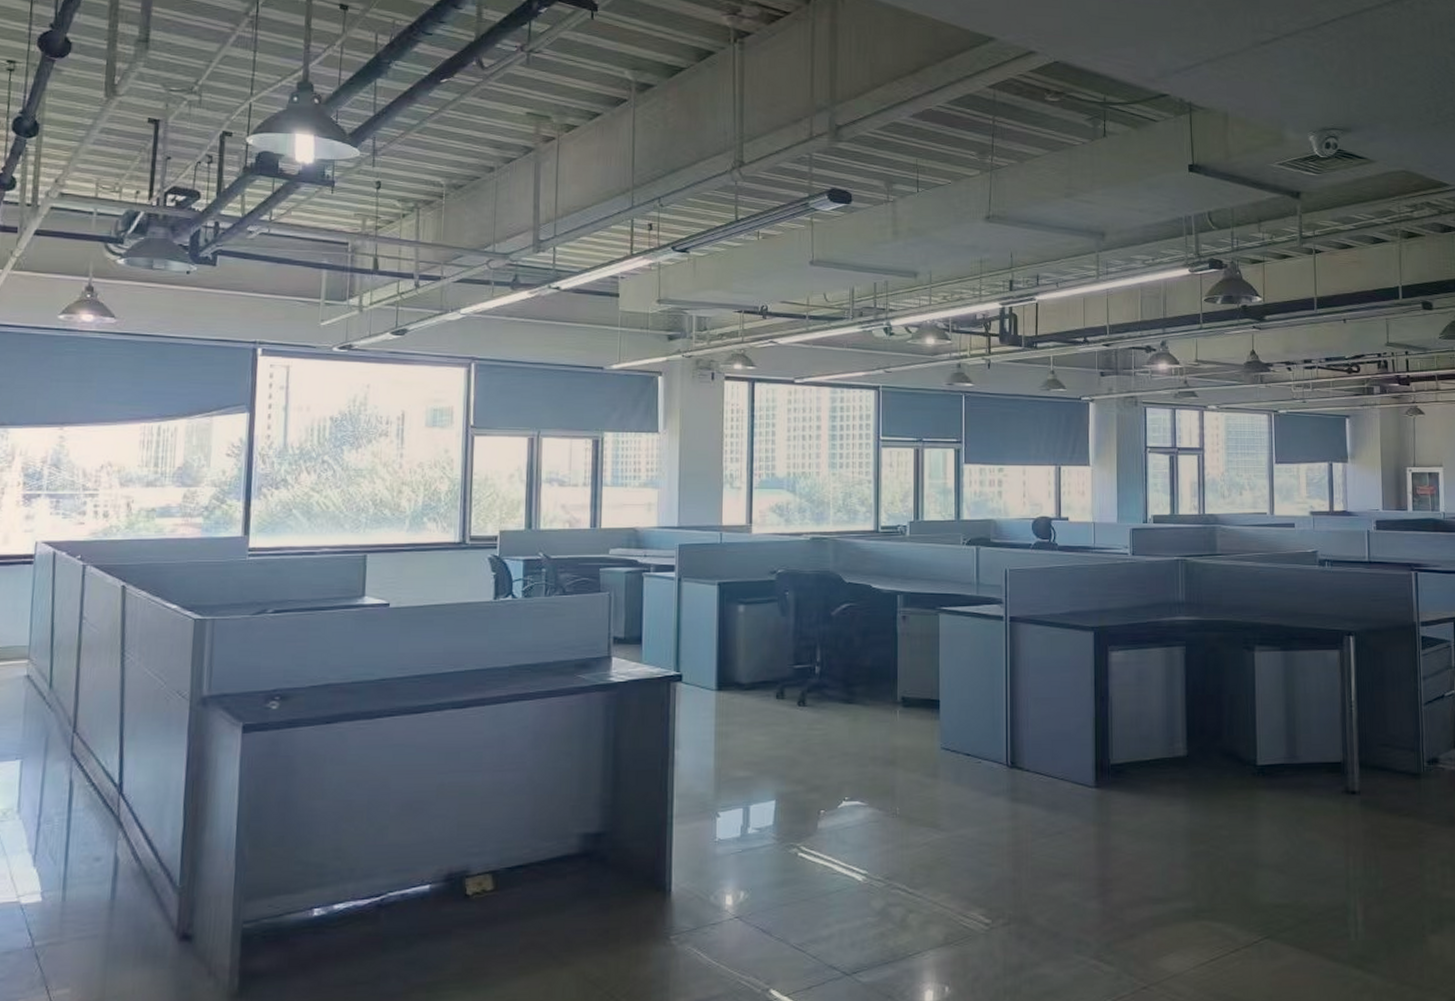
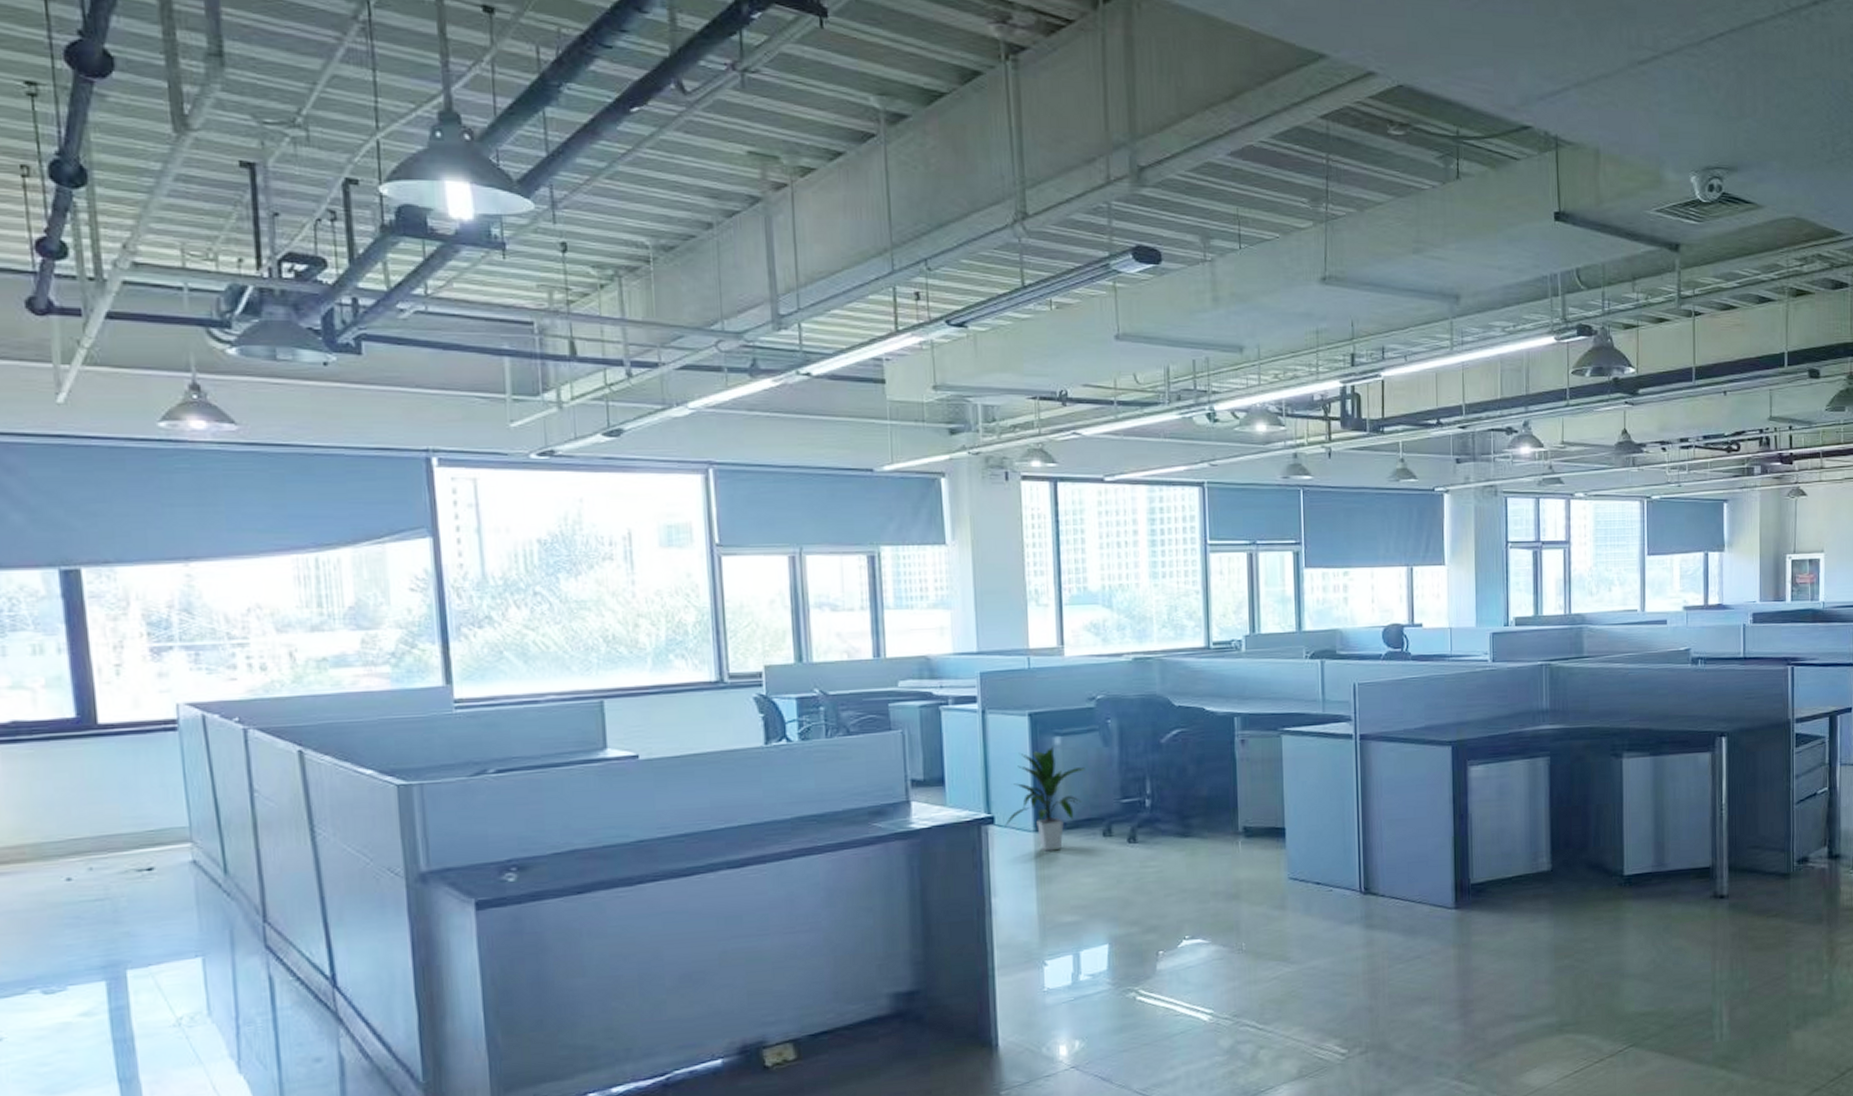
indoor plant: none [691,613,764,710] -> present [1005,746,1086,852]

